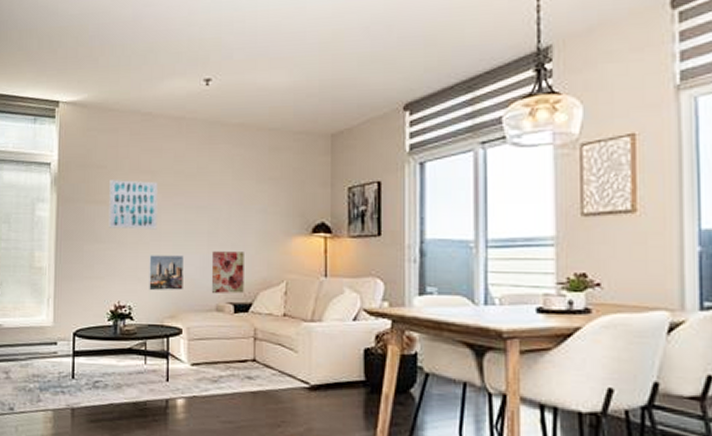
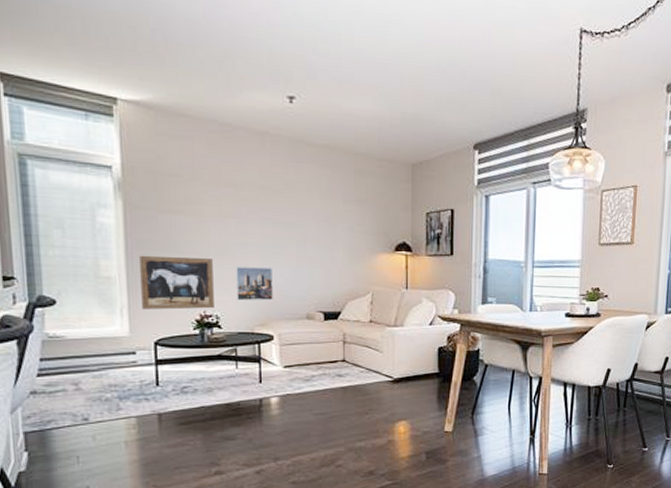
wall art: none [65,245,129,300] -> present [139,255,214,310]
wall art: present [109,180,158,230] -> none [186,190,243,243]
wall art: present [211,251,244,294] -> none [300,265,333,303]

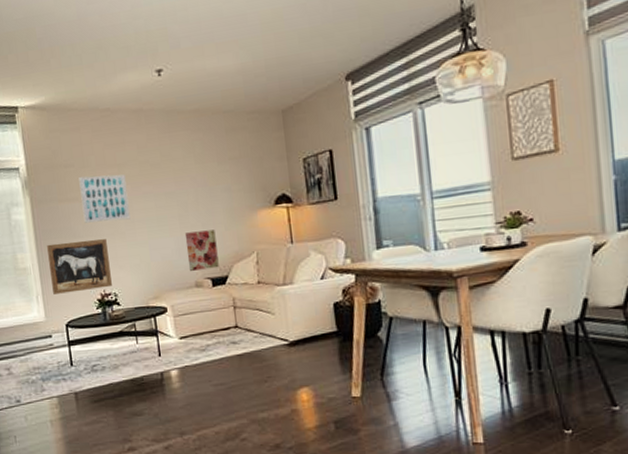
wall art: none [186,190,243,243] -> present [79,174,131,223]
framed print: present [236,267,273,301] -> none [127,240,163,277]
wall art: none [300,265,333,303] -> present [184,229,219,271]

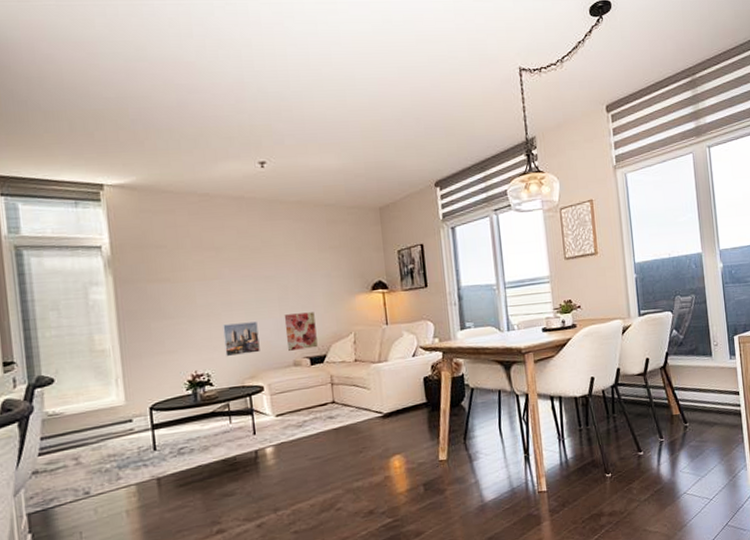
wall art: present [47,239,112,294] -> none [131,320,205,377]
wall art: present [79,174,131,223] -> none [171,257,228,304]
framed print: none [127,240,163,277] -> present [223,321,260,357]

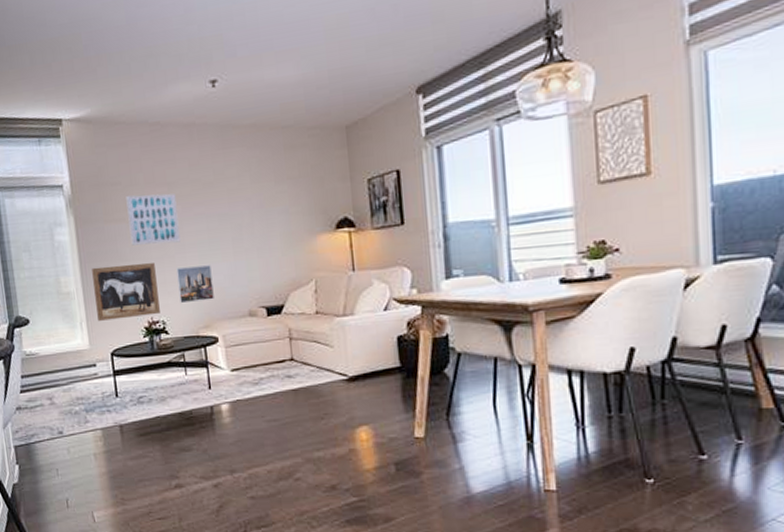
wall art: none [131,320,205,377] -> present [92,263,160,321]
wall art: none [171,257,228,304] -> present [126,193,181,246]
wall art: present [284,312,318,351] -> none [238,255,275,299]

